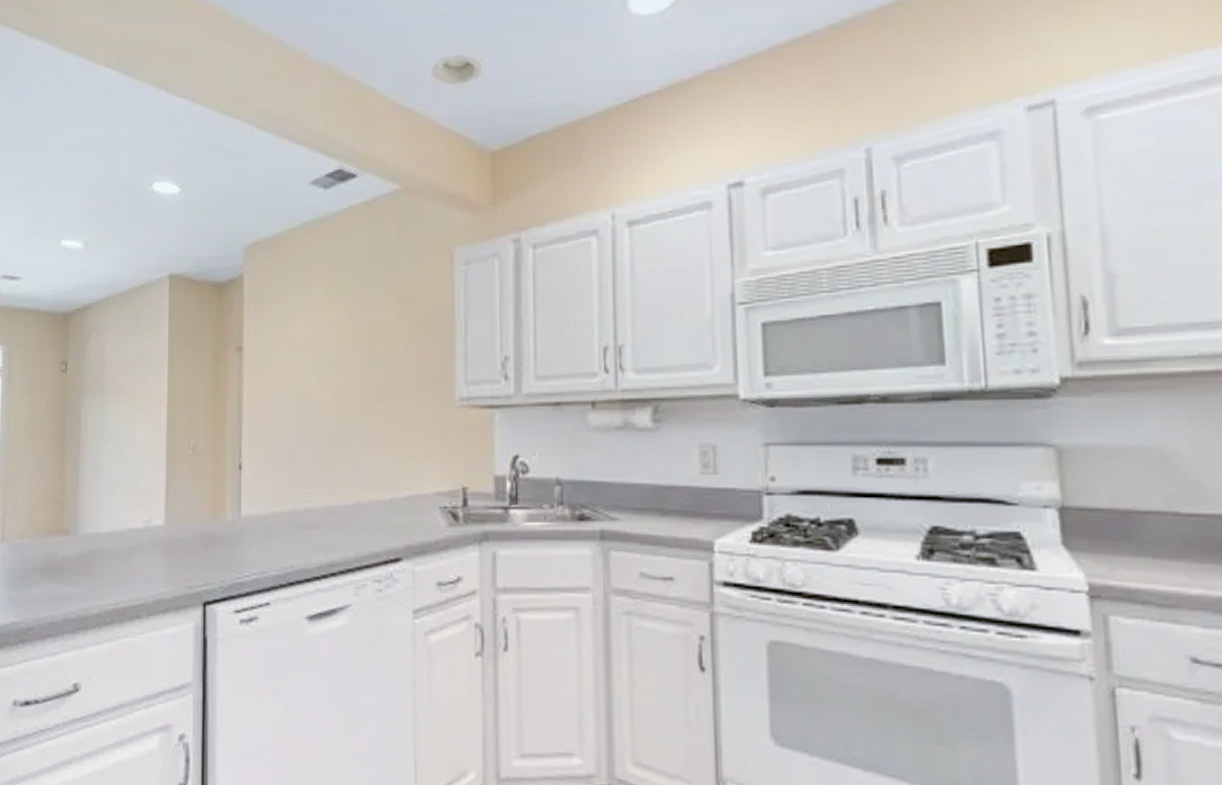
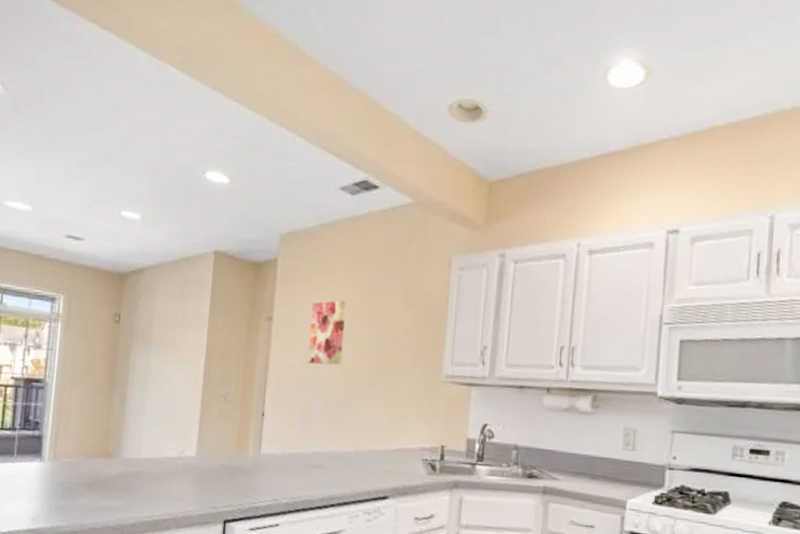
wall art: none [289,317,330,400] -> present [308,300,346,365]

